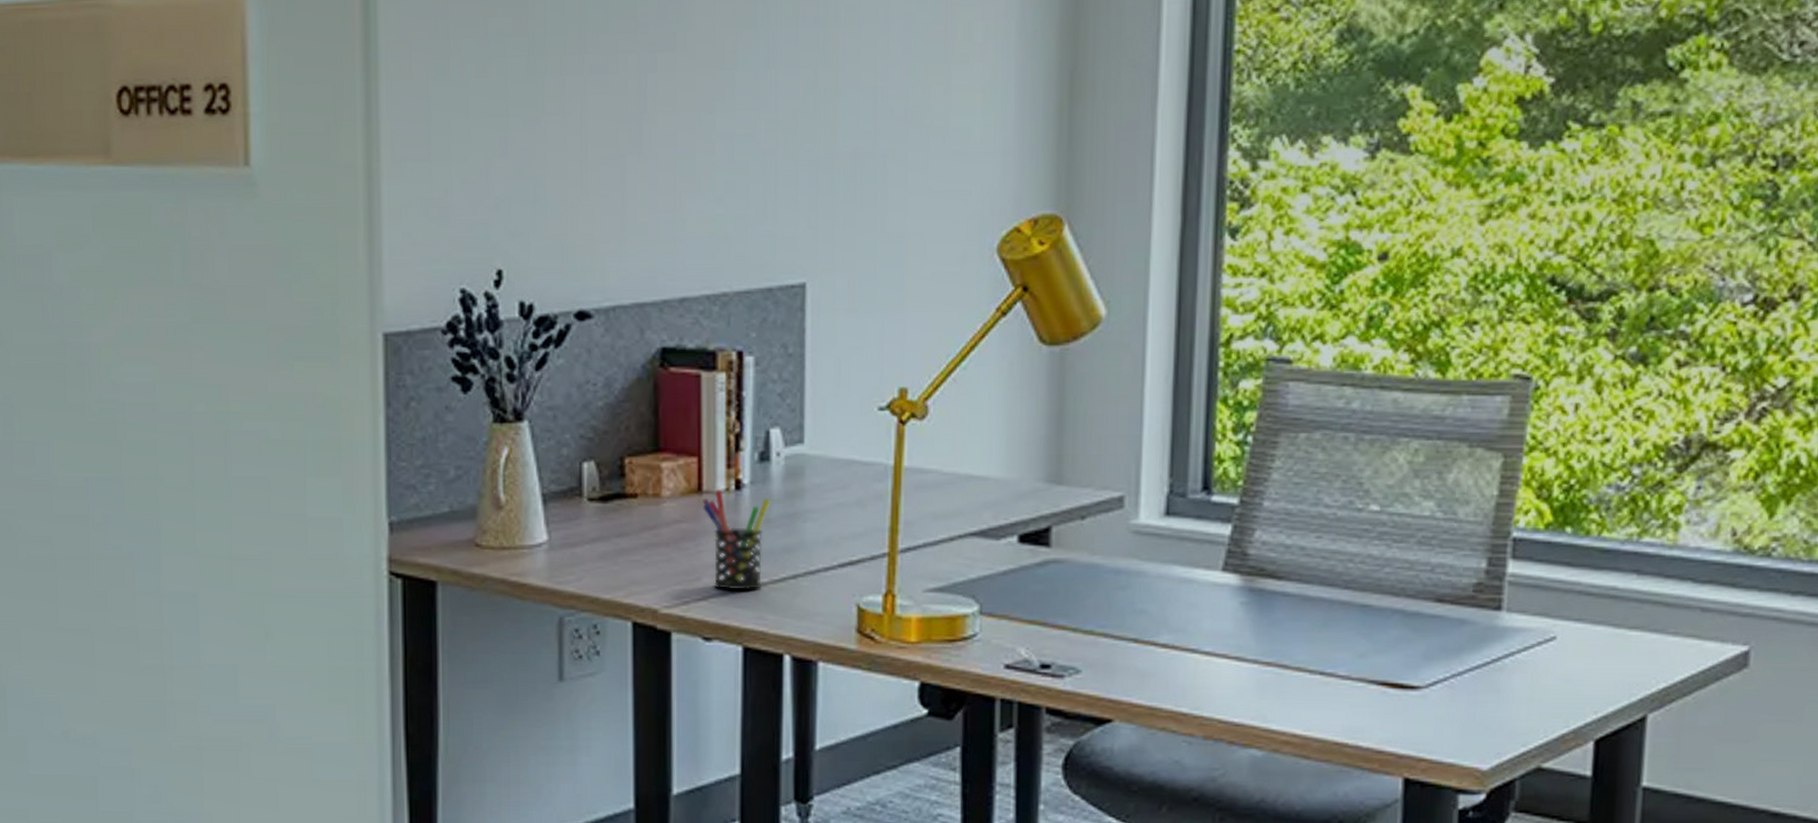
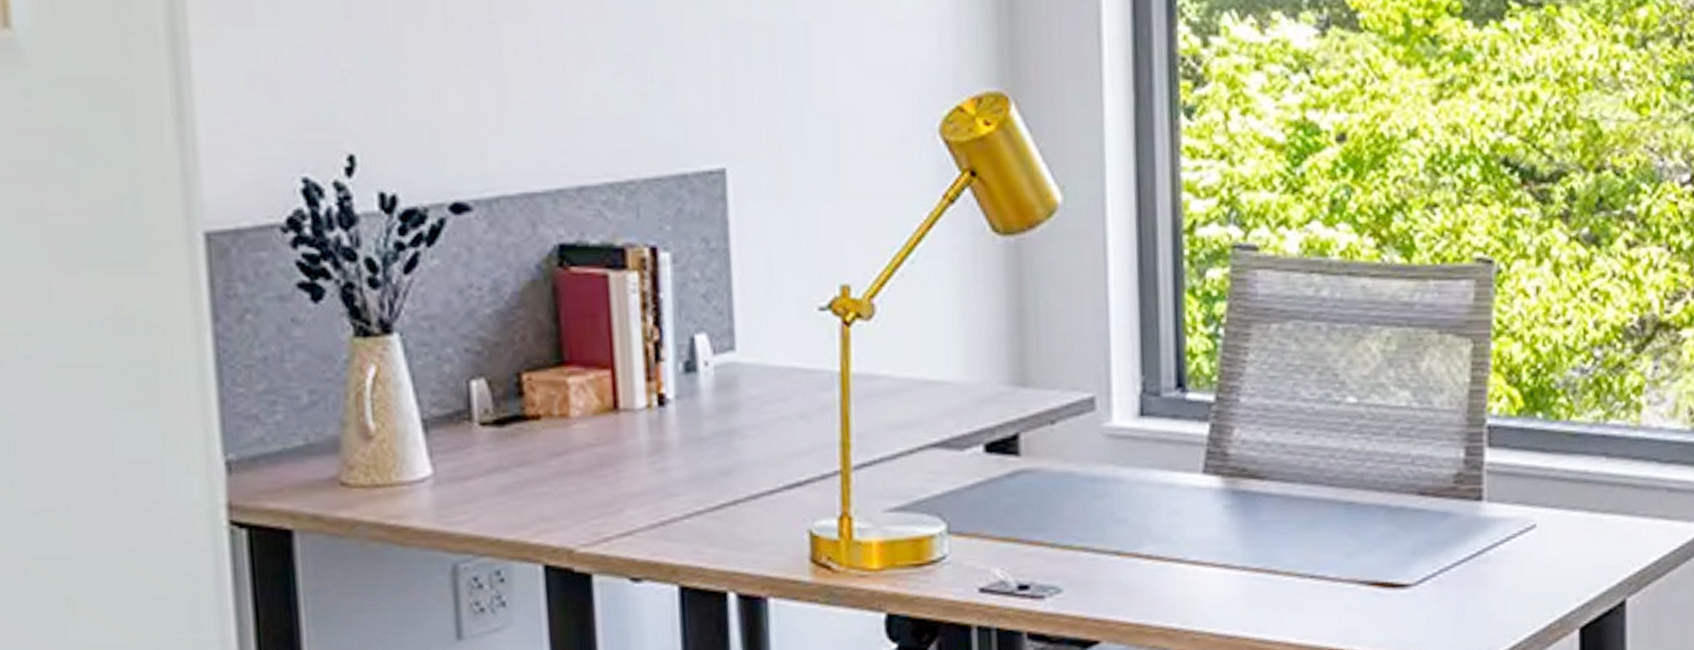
pen holder: present [702,489,770,590] -> none [620,405,701,522]

